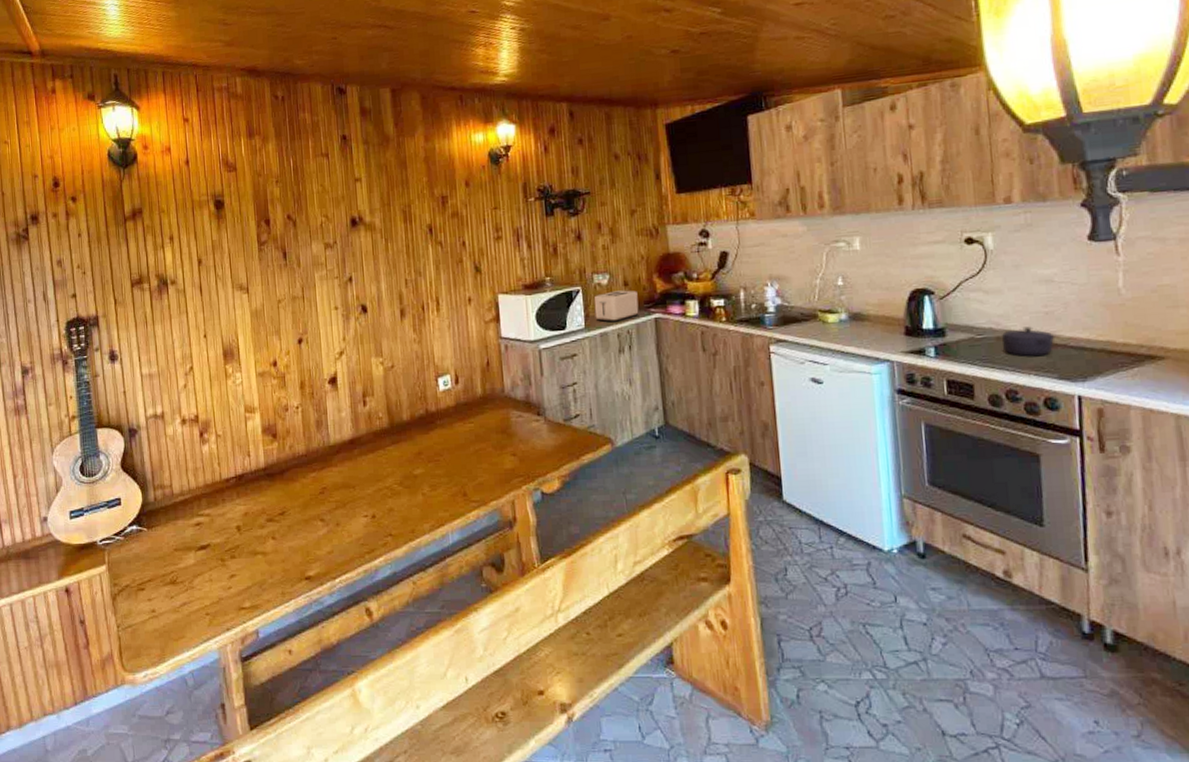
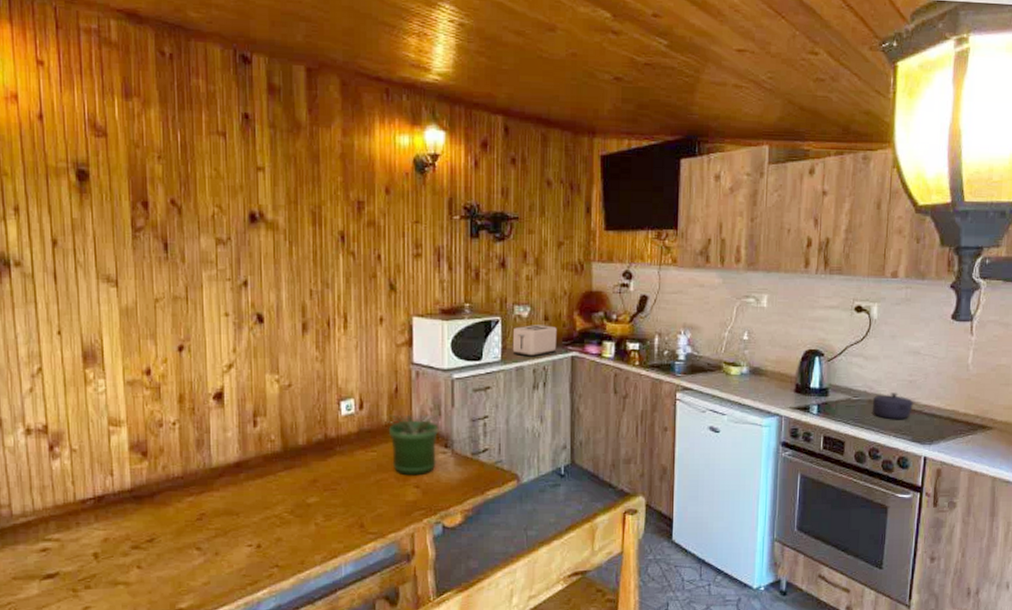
planter: none [477,384,536,445] -> present [382,414,445,476]

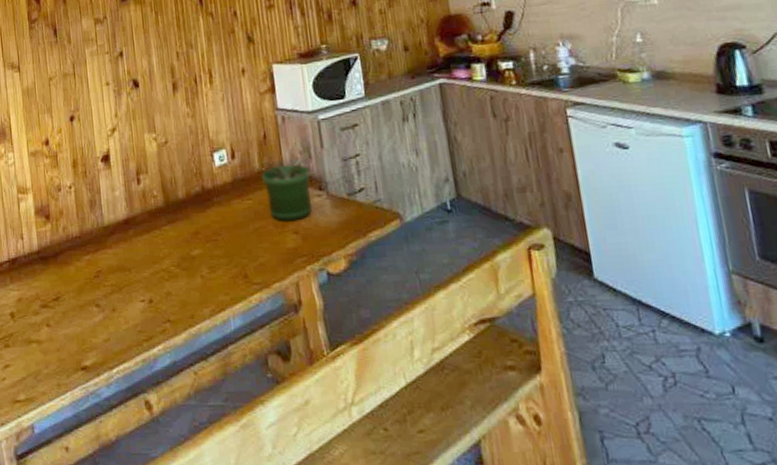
toaster: present [512,325,557,357] -> none [373,55,422,90]

